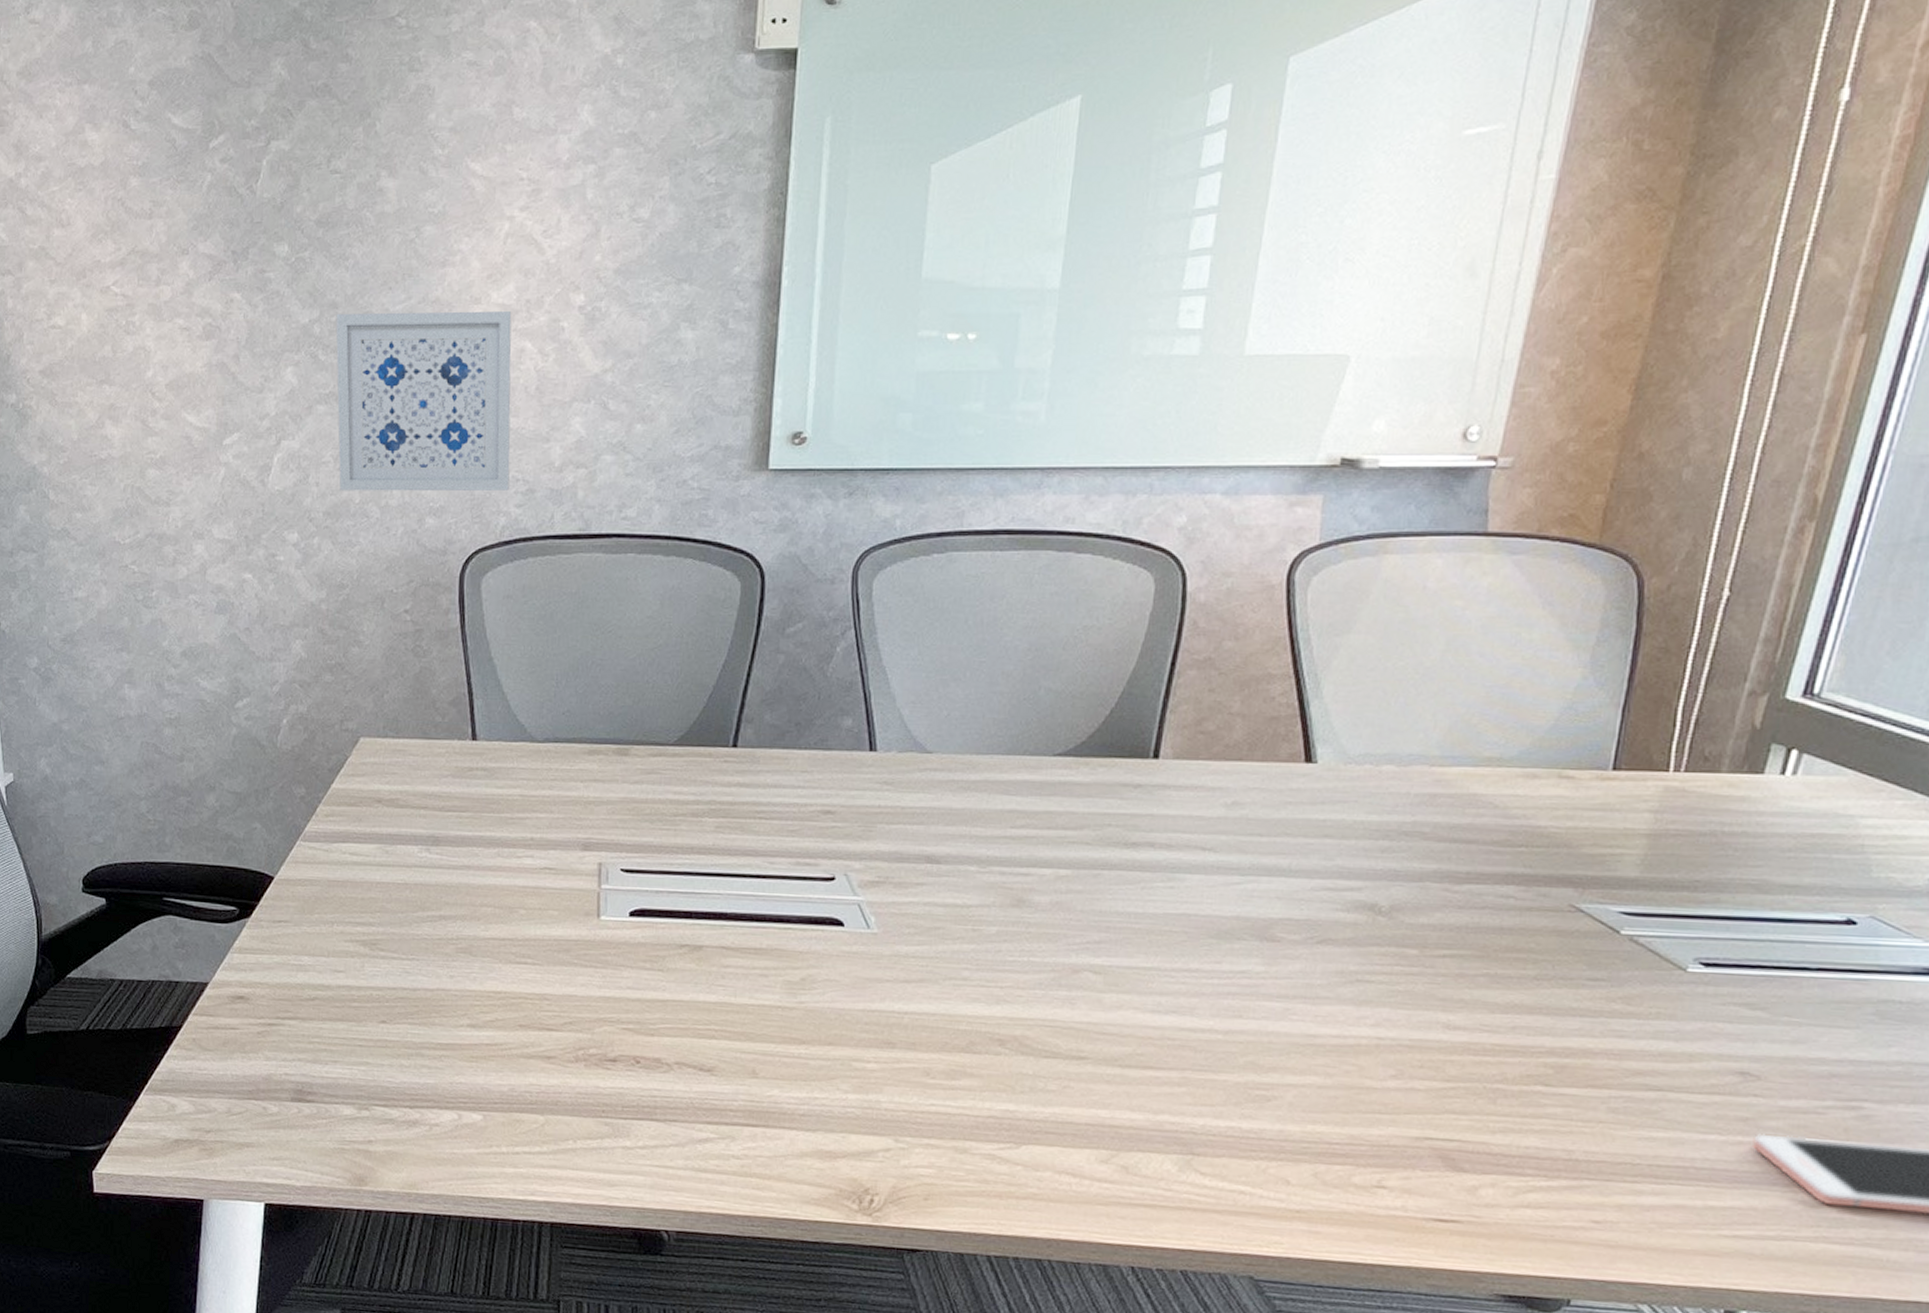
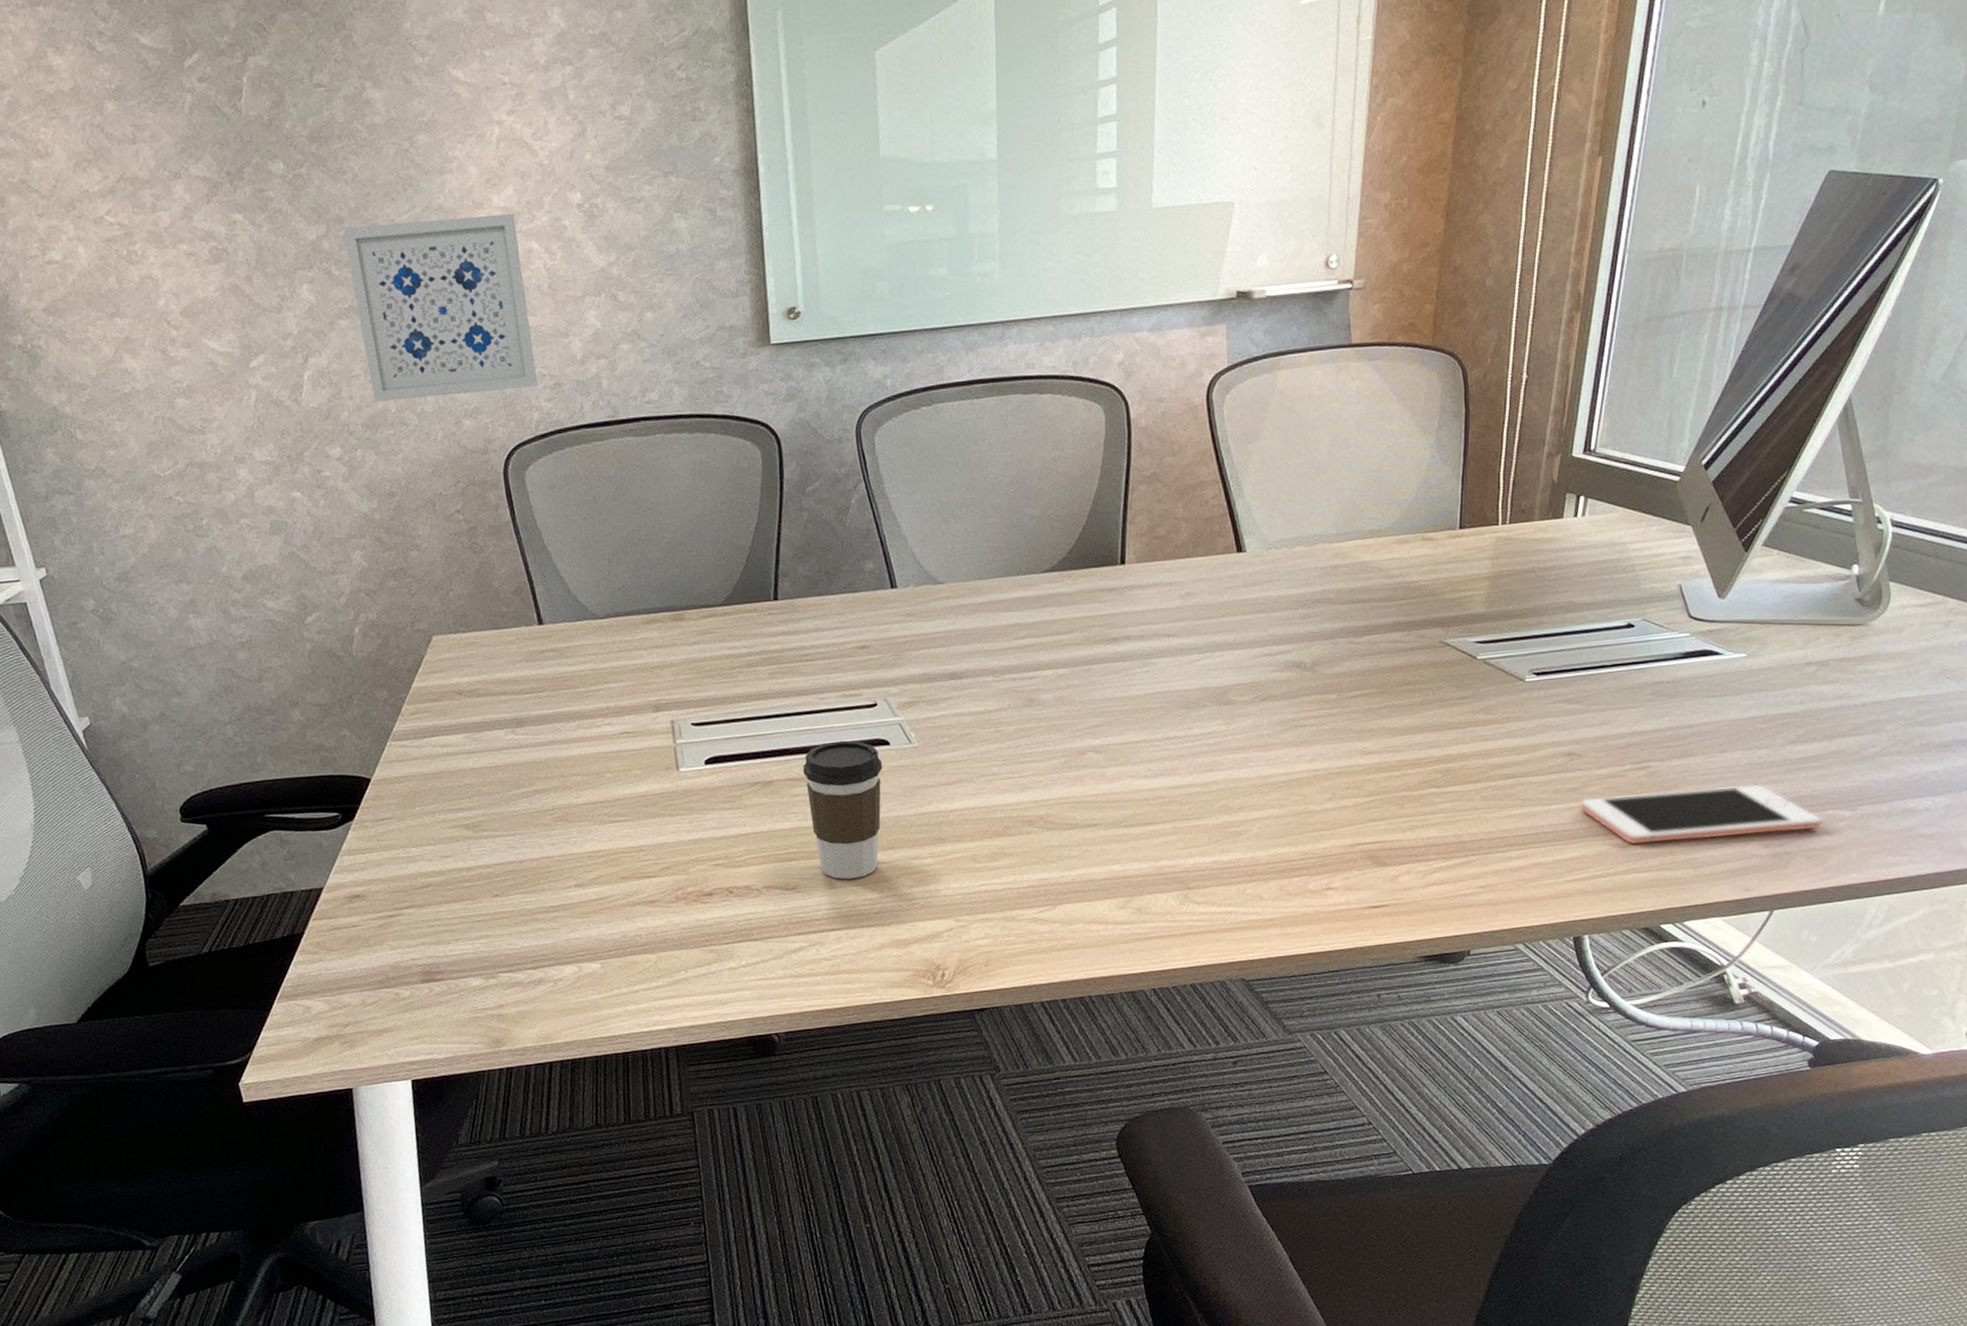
coffee cup: none [739,912,833,1072] -> present [803,740,883,880]

